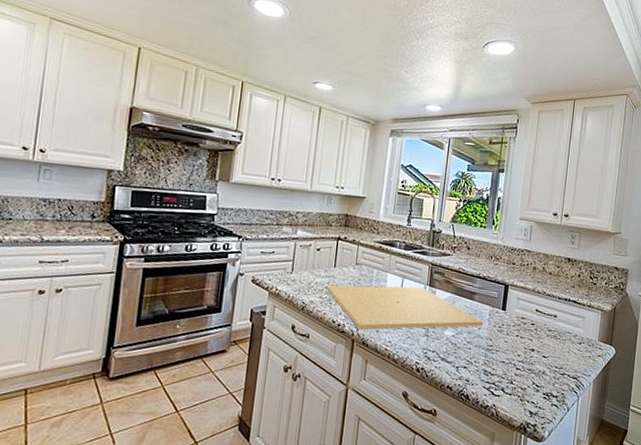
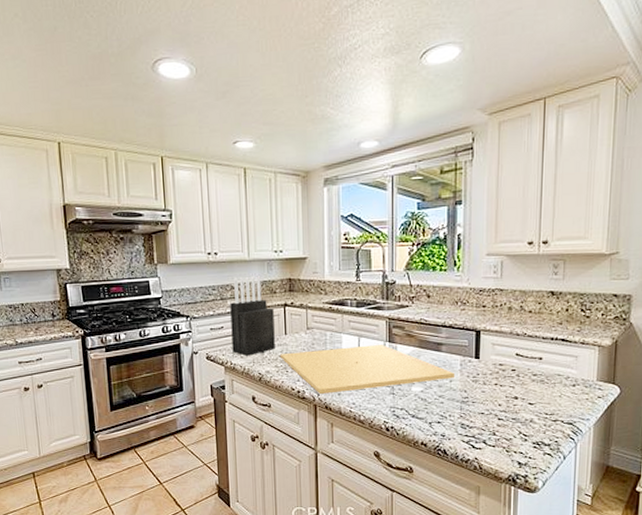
knife block: none [279,206,327,284] -> present [230,276,275,356]

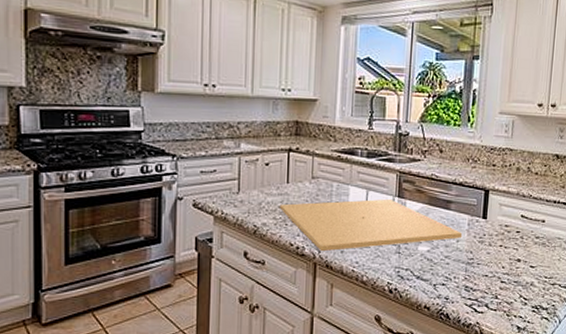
knife block: present [230,276,275,356] -> none [225,114,276,205]

